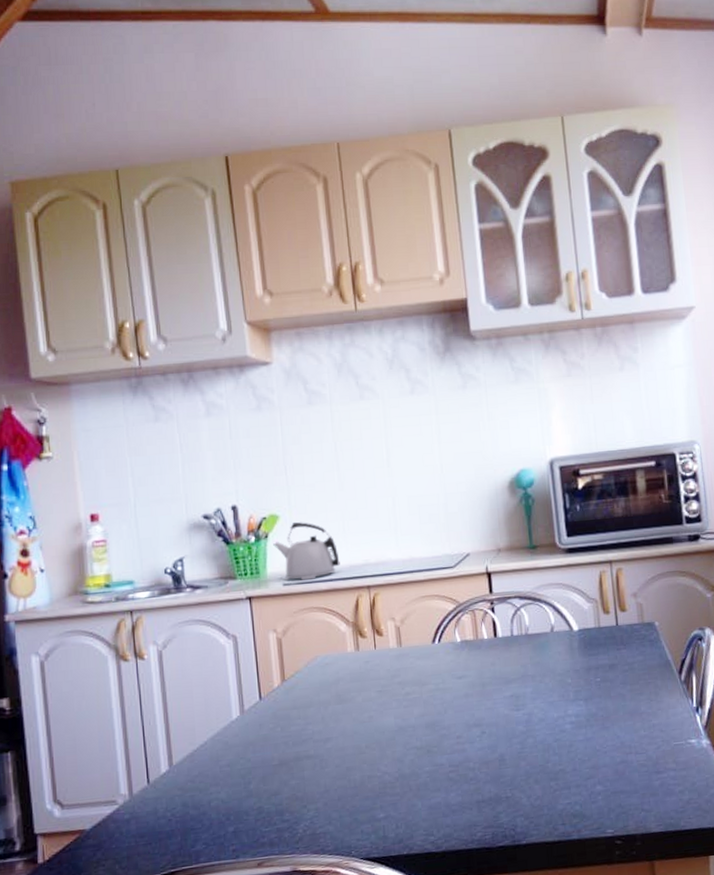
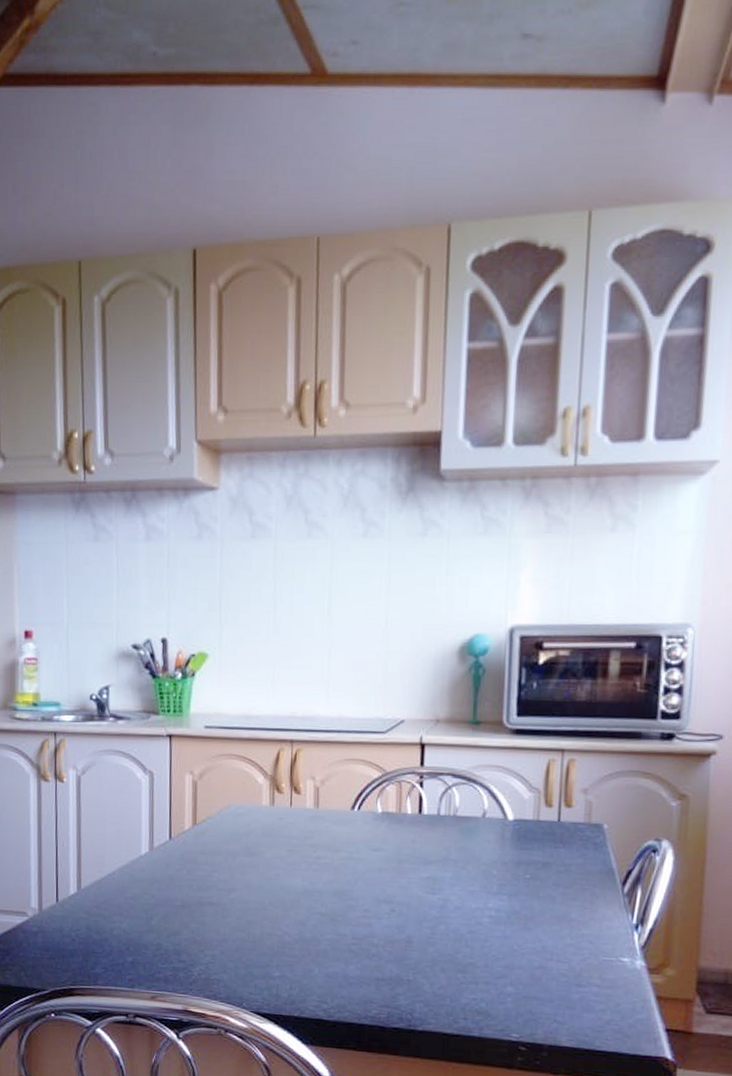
kettle: present [273,521,340,580] -> none [199,662,265,726]

